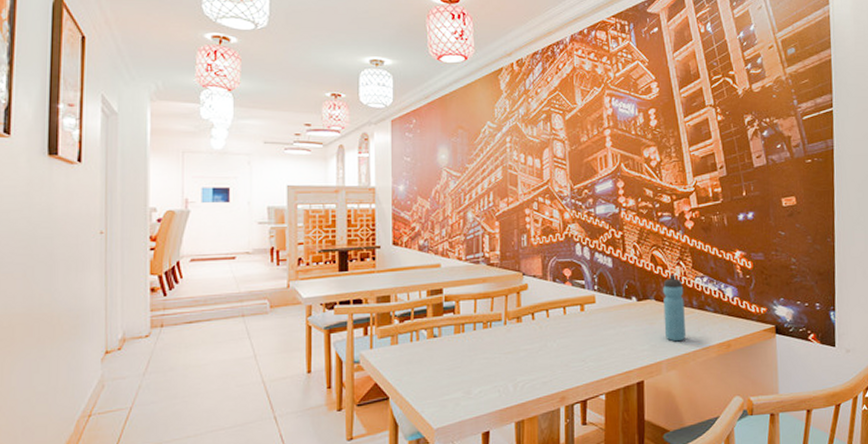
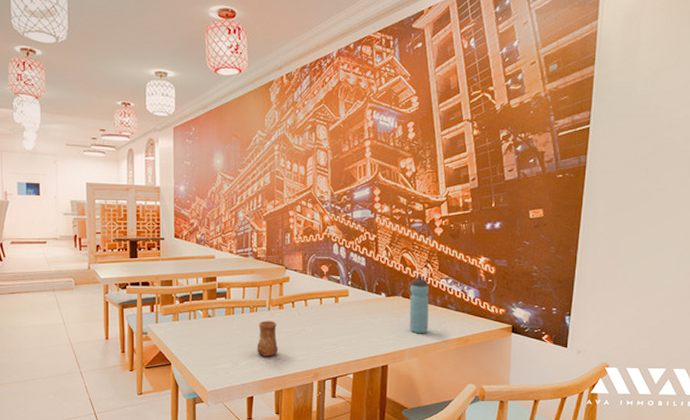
cup: none [492,337,518,381] -> present [256,321,279,357]

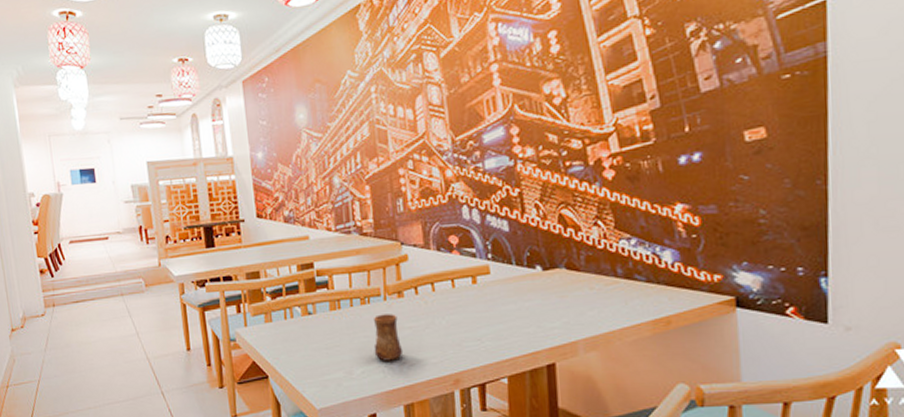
water bottle: present [409,275,429,334] -> none [575,237,610,318]

